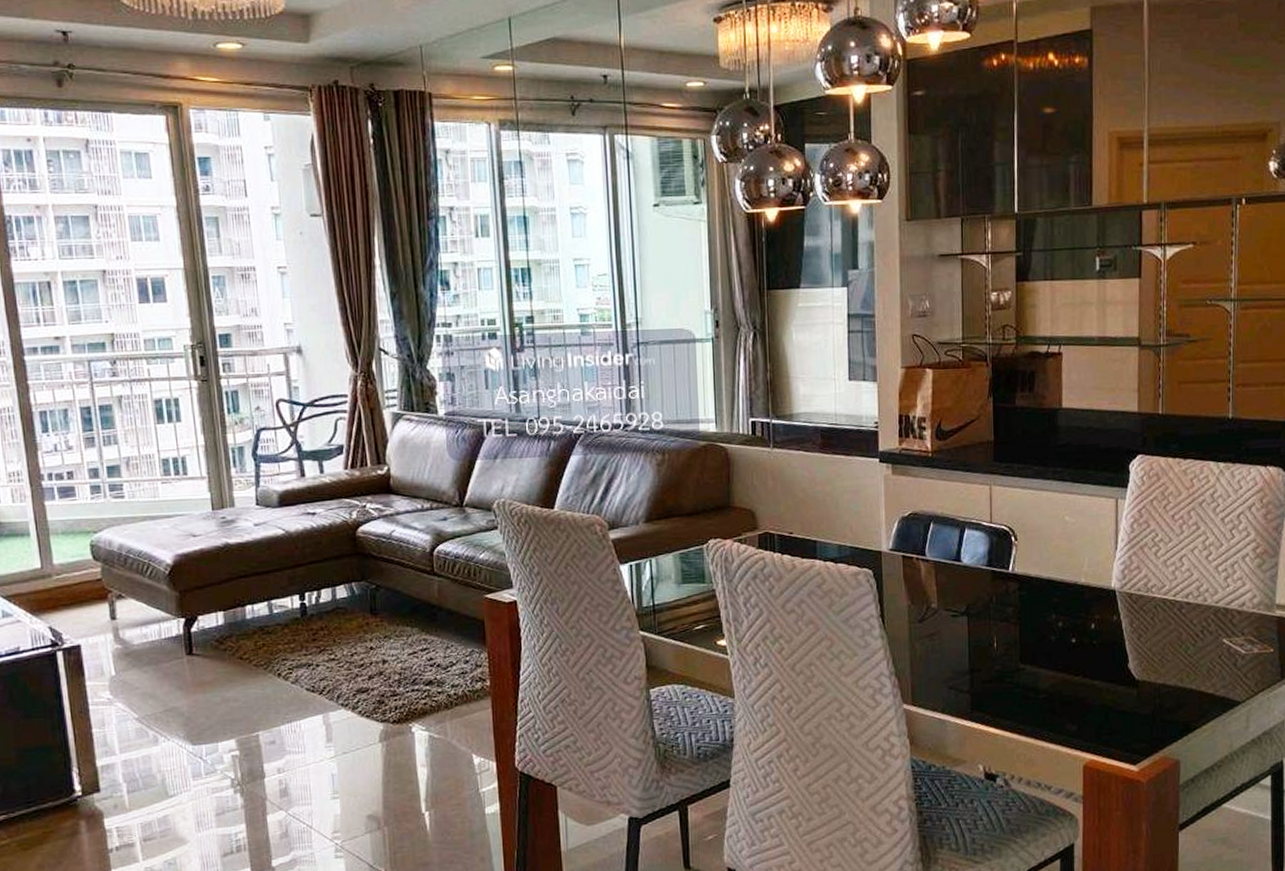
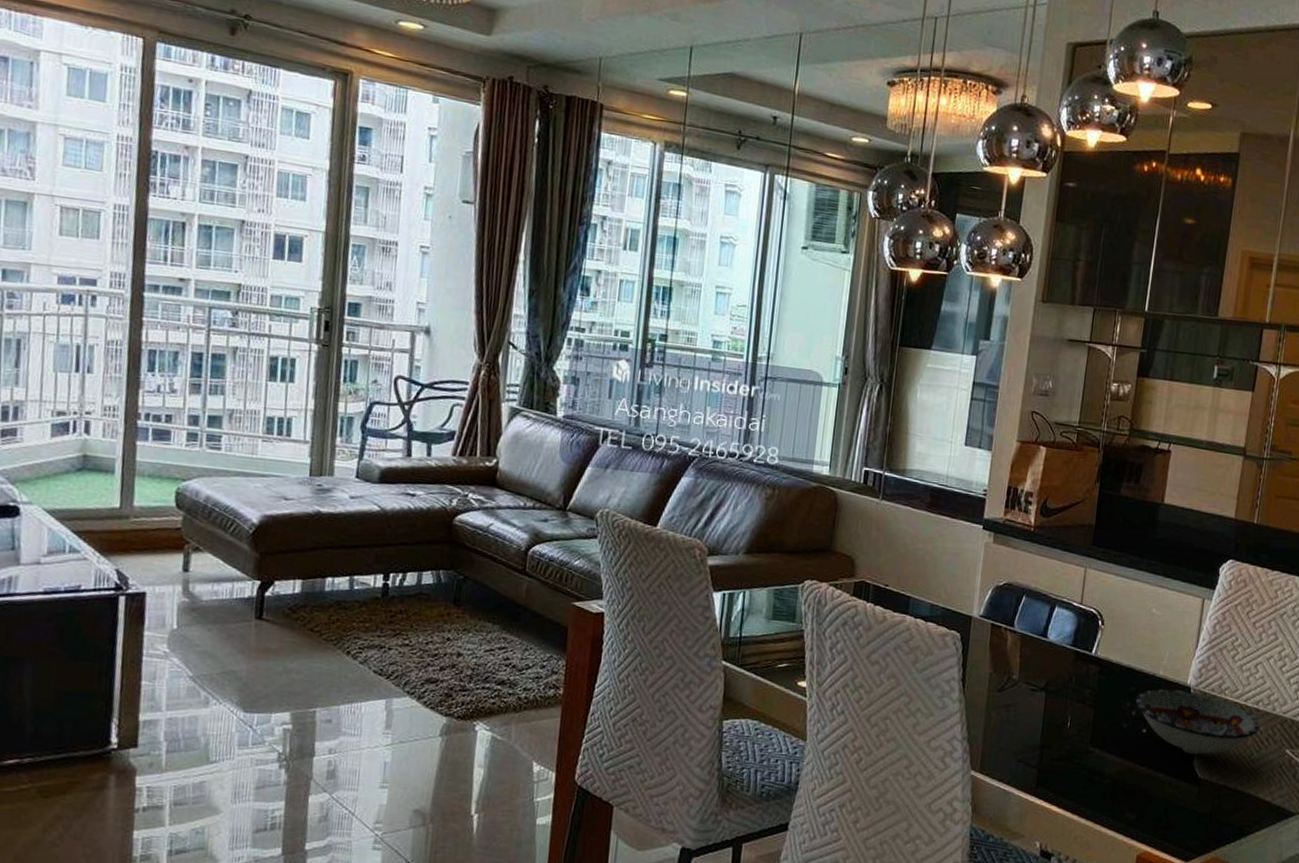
bowl: none [1060,594,1192,657] -> present [1135,689,1259,754]

